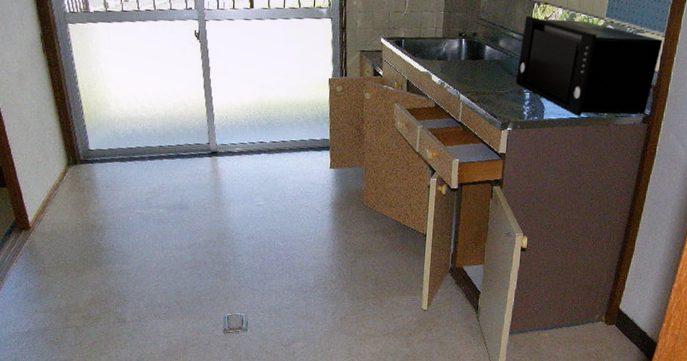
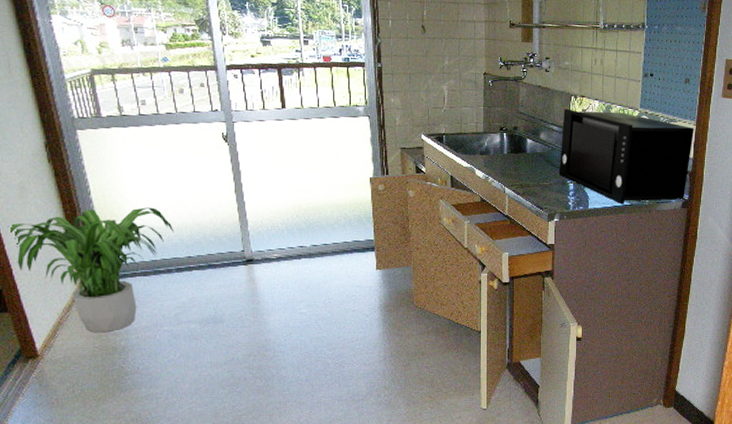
potted plant: none [8,97,149,212] -> present [8,207,174,333]

